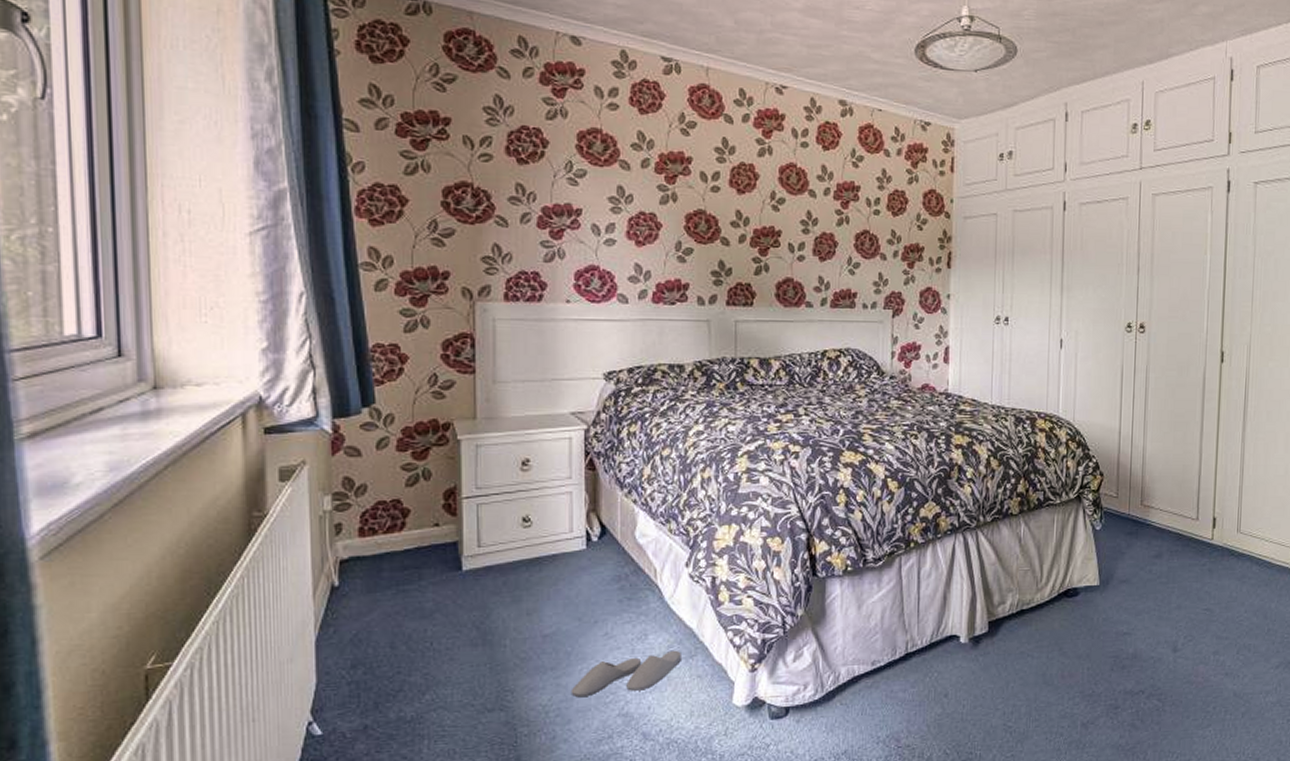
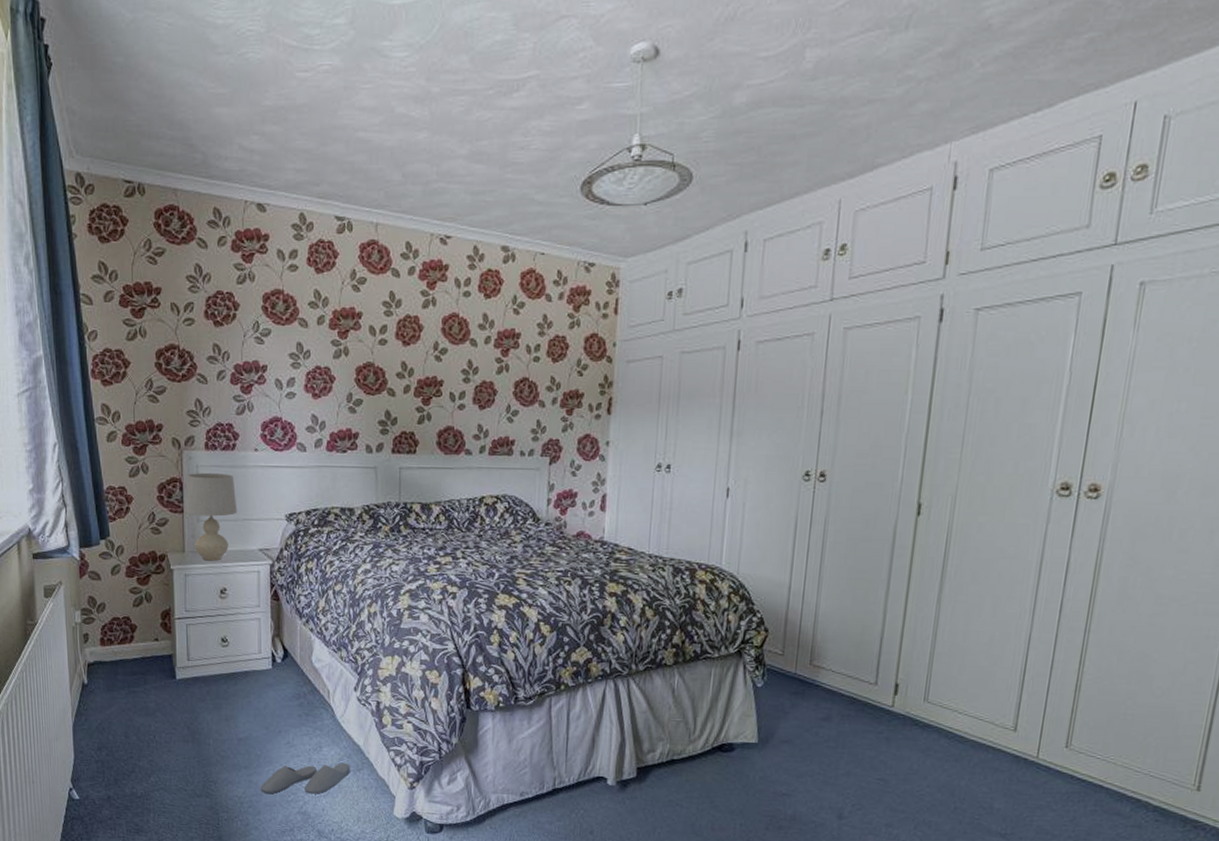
table lamp: none [475,328,545,428] -> present [183,473,238,561]

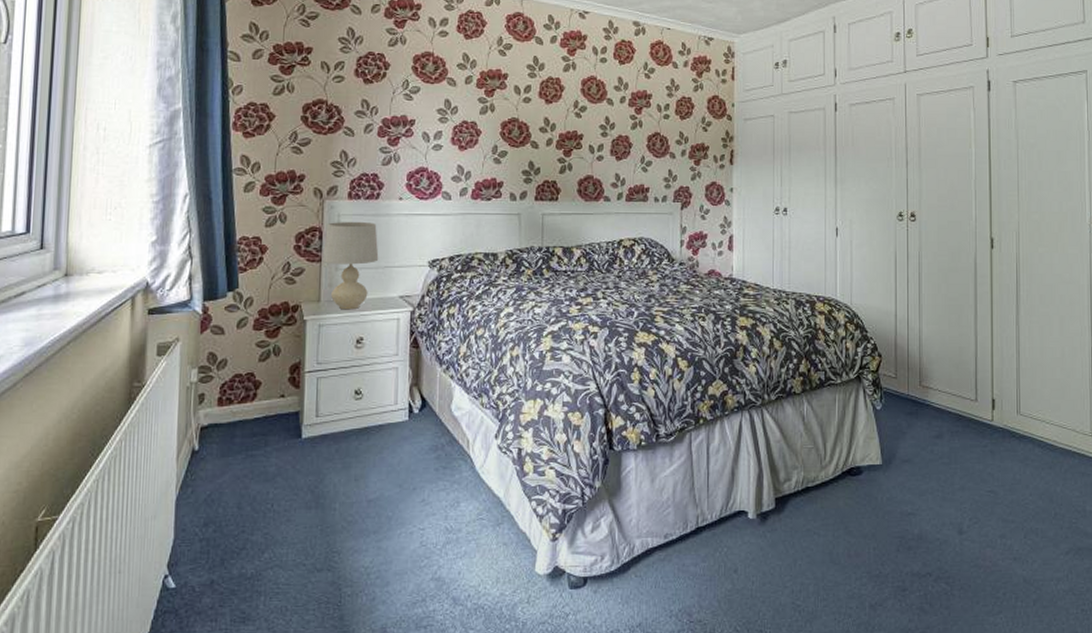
slippers: present [260,762,350,794] -> none [390,517,489,561]

